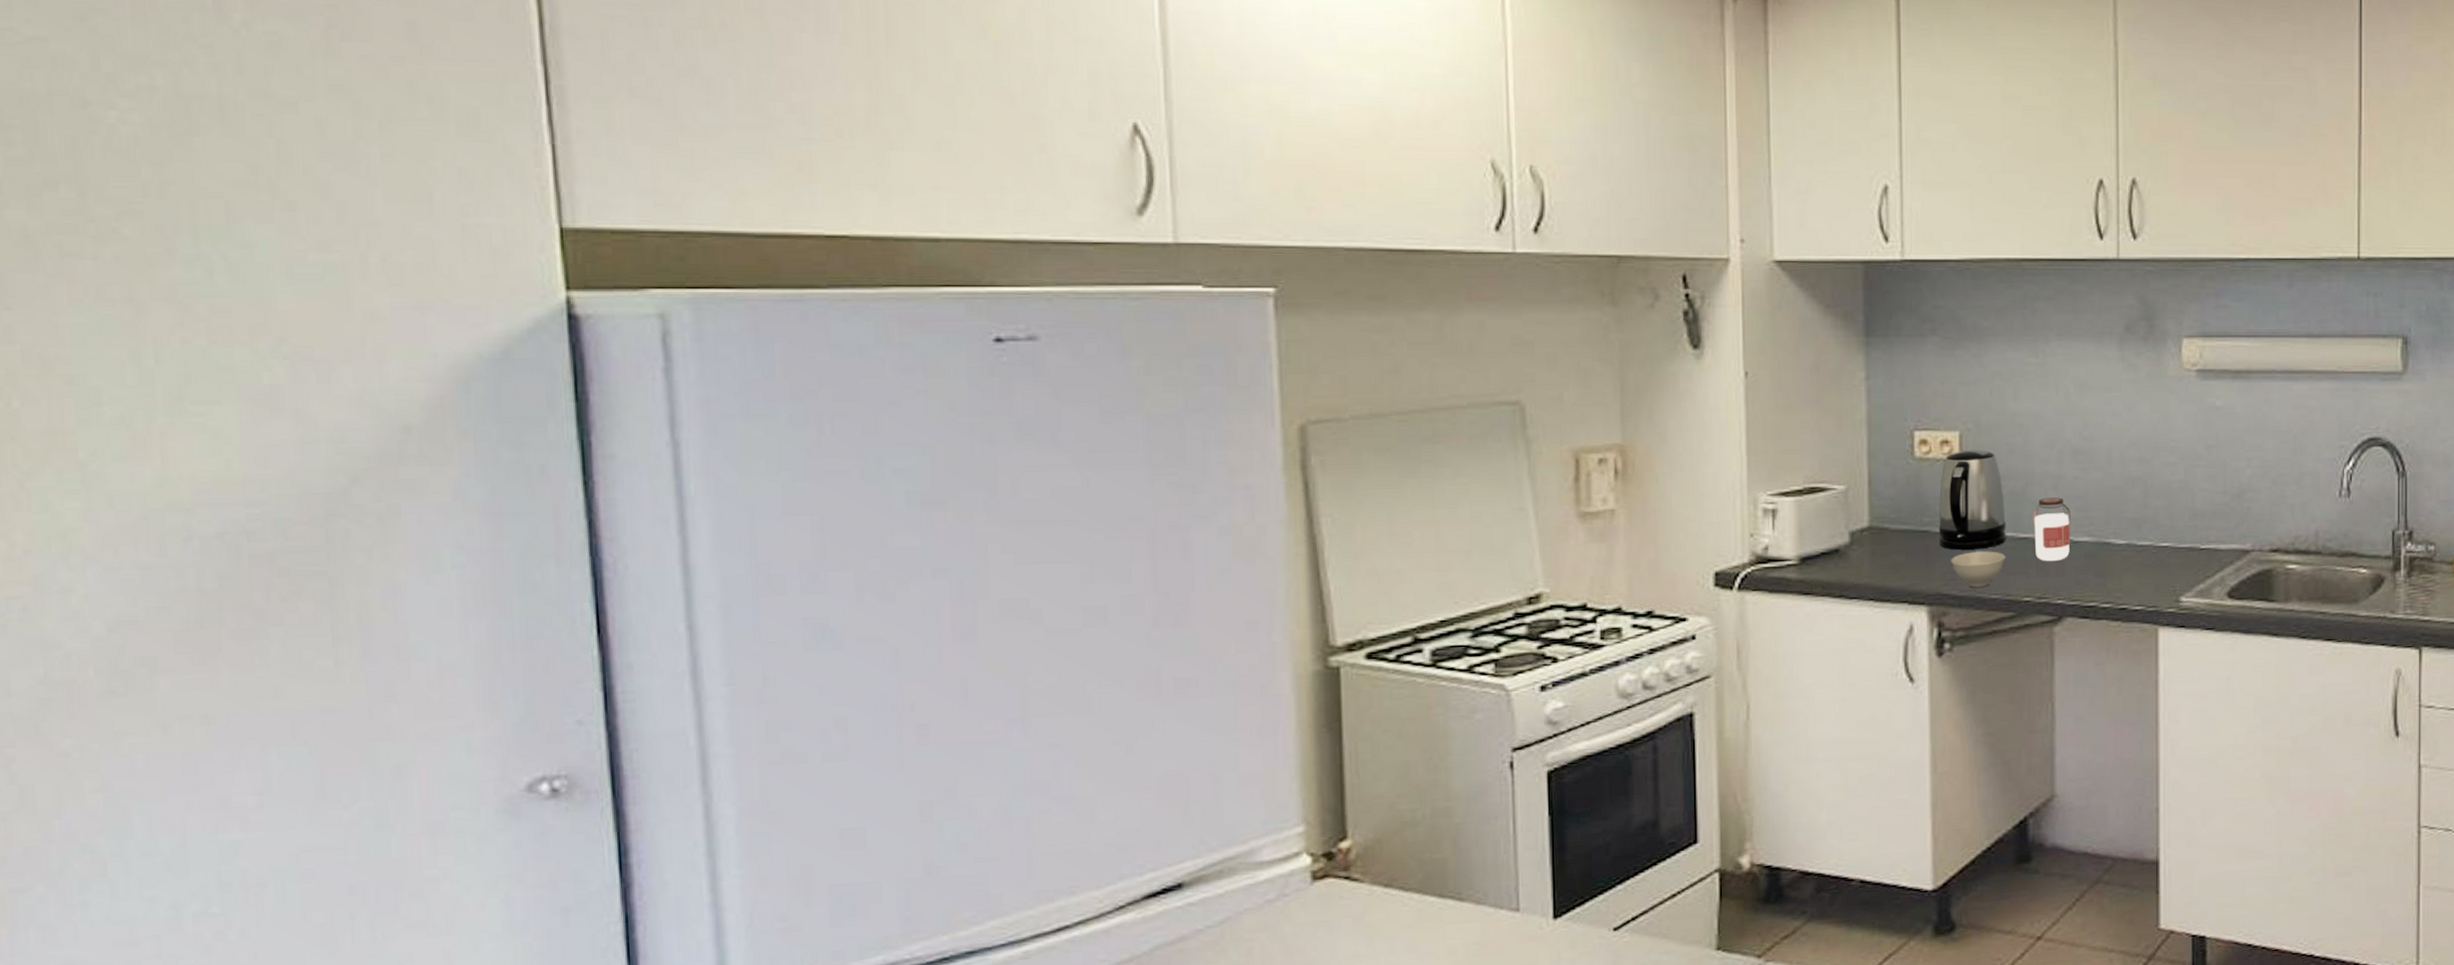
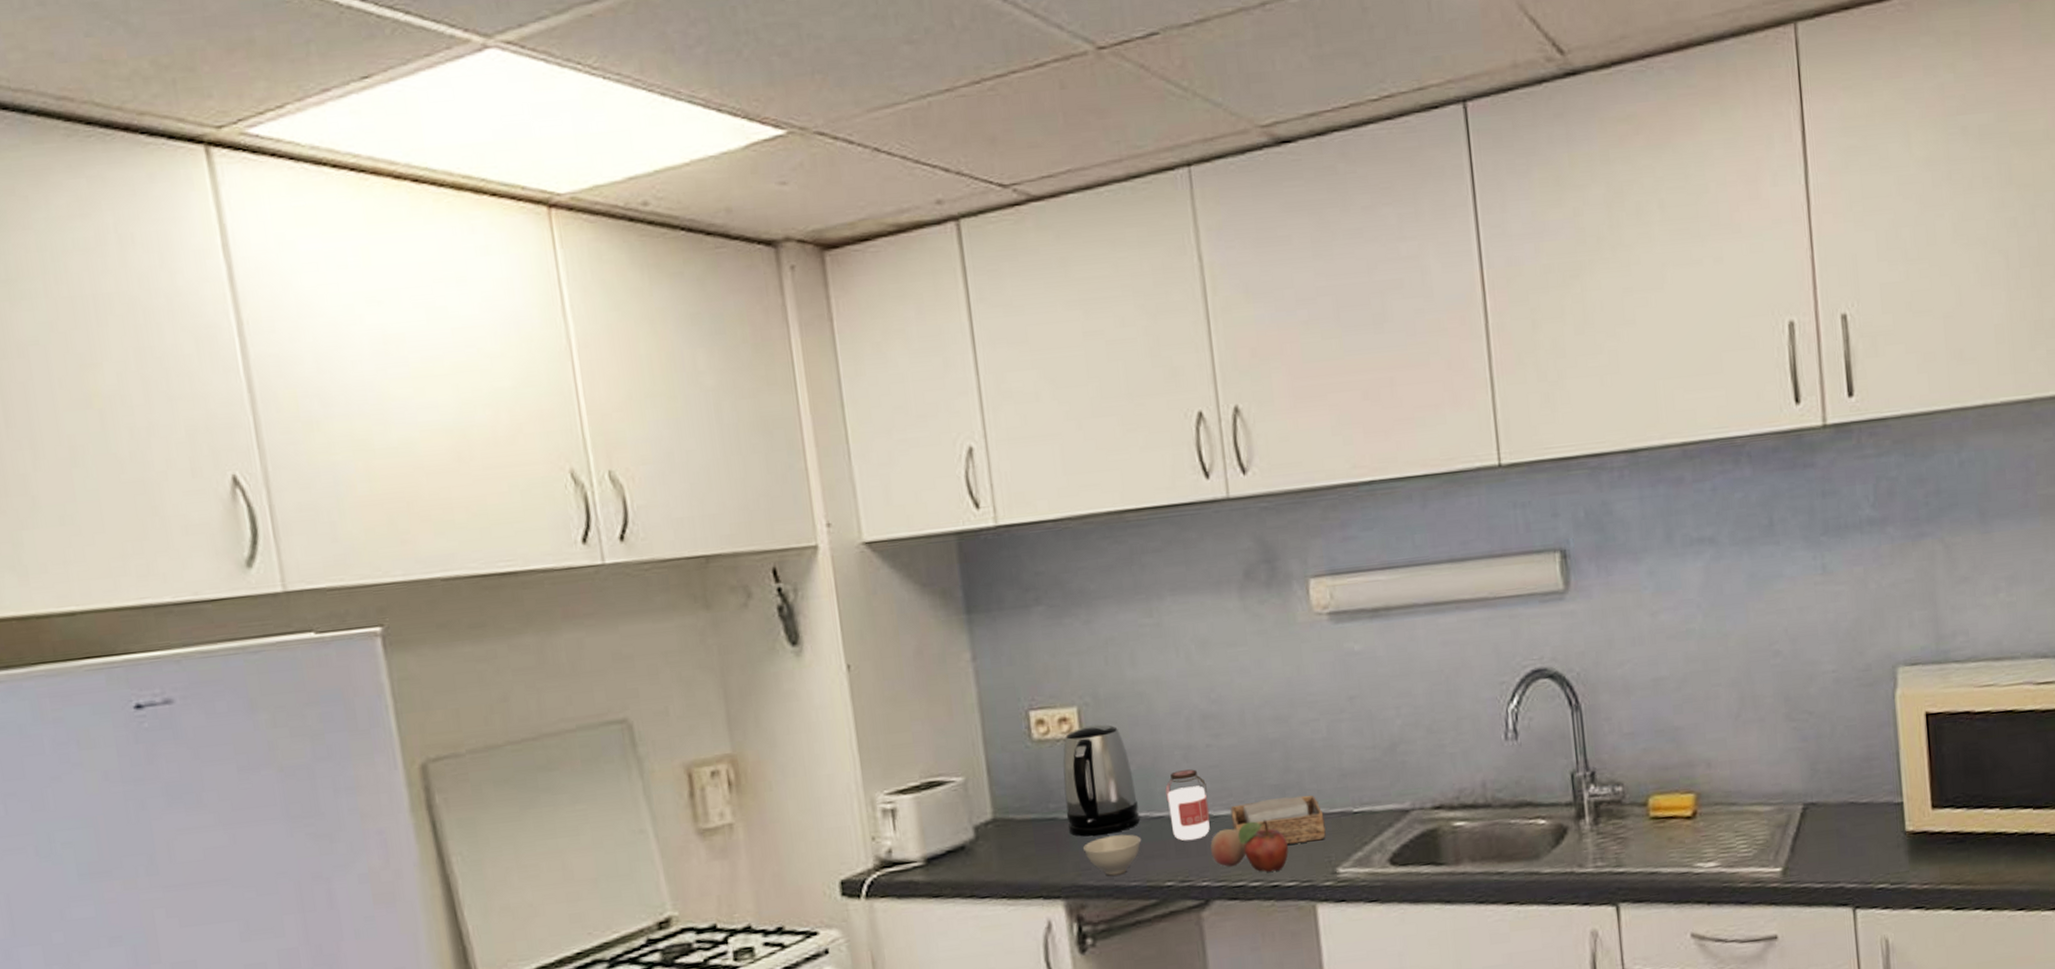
fruit: none [2069,553,2101,589] -> present [1210,828,1246,867]
napkin holder: none [2090,530,2174,572] -> present [1230,795,1326,845]
fruit: none [2094,549,2138,596] -> present [1237,820,1289,872]

